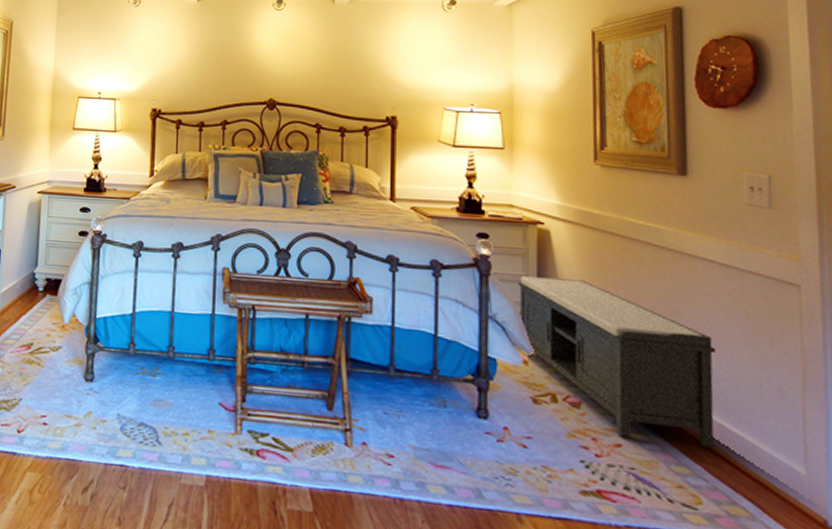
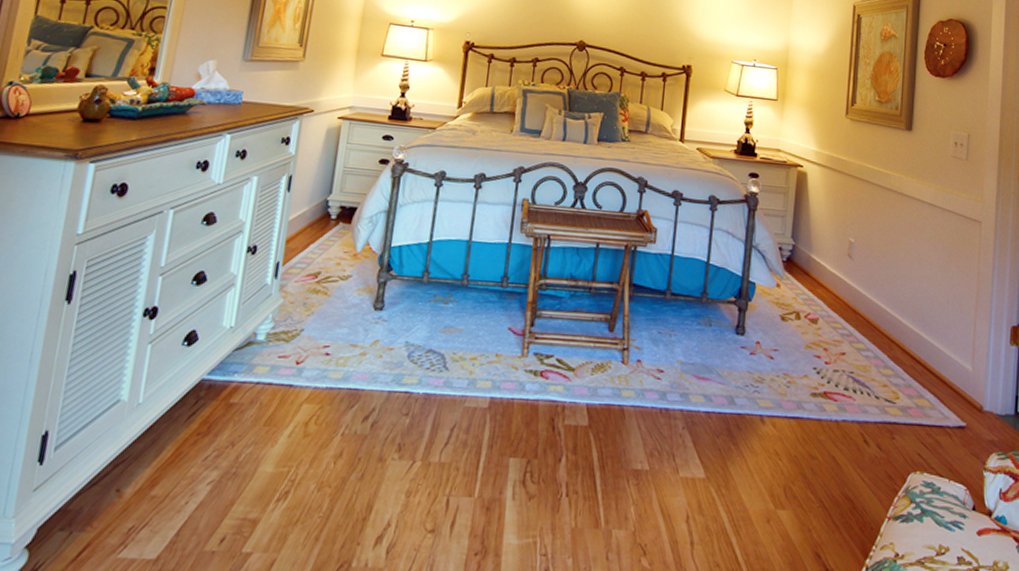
bench: present [517,276,716,448] -> none [777,211,920,353]

